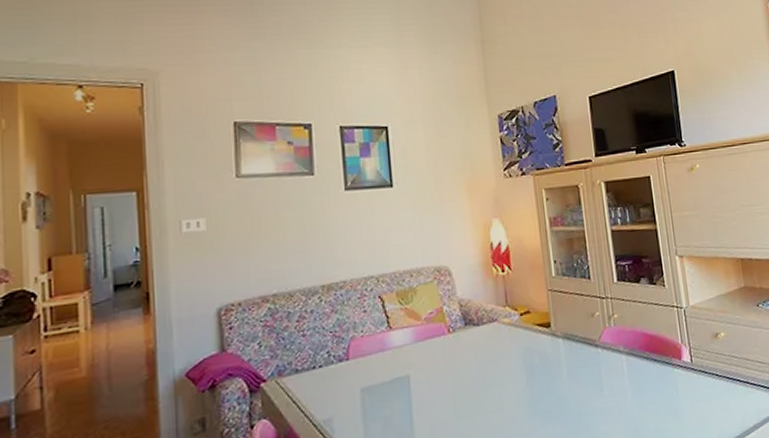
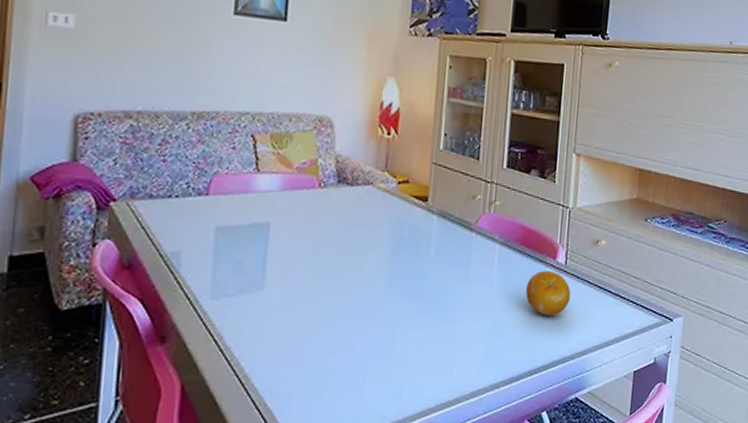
fruit: none [659,370,703,416] -> present [526,270,571,316]

